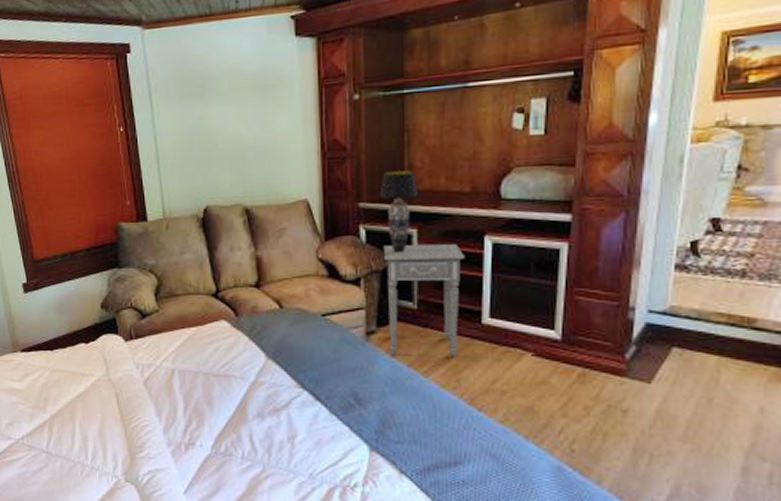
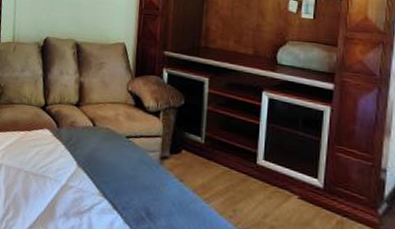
table lamp: present [379,170,419,254] -> none [181,30,212,96]
side table: present [383,244,465,357] -> none [179,88,246,189]

